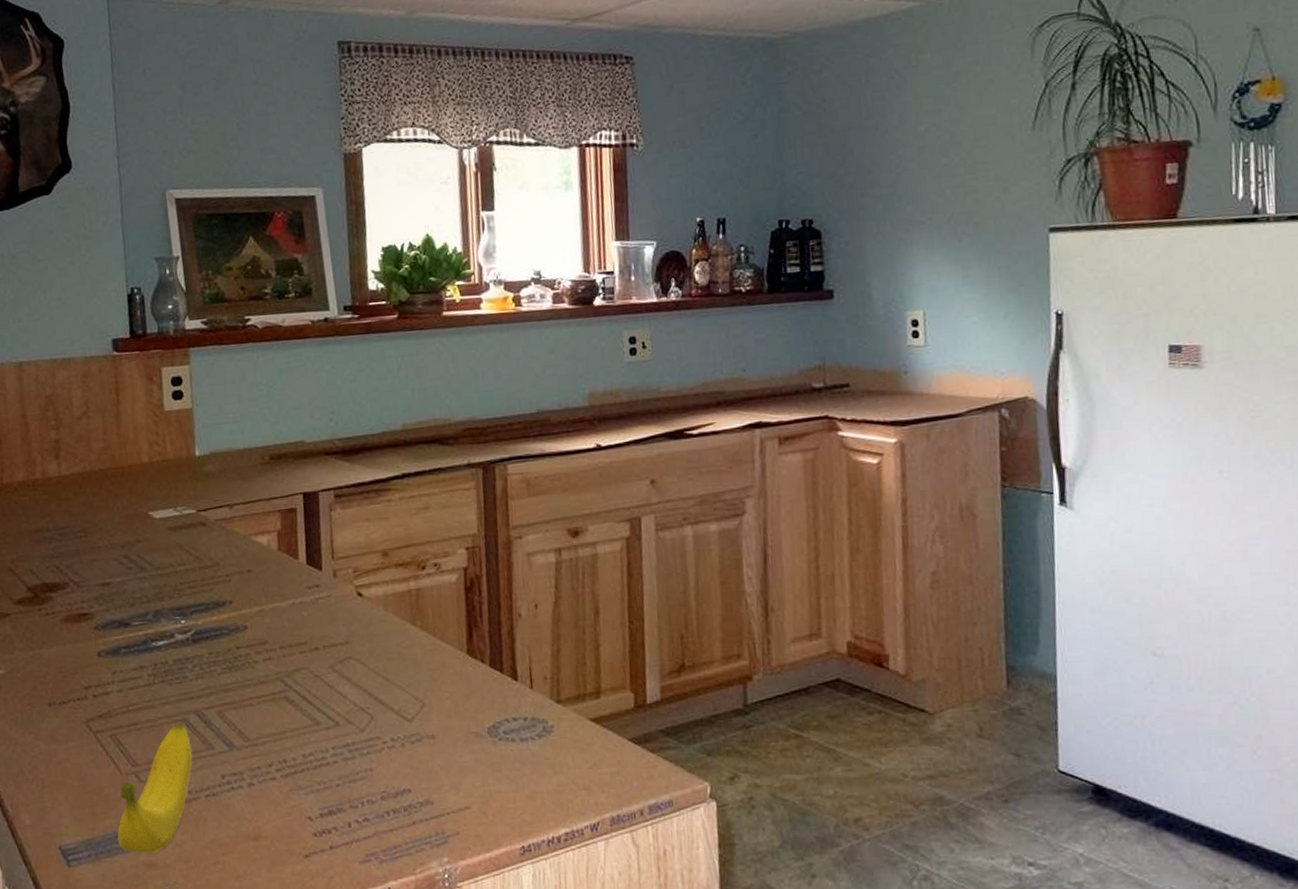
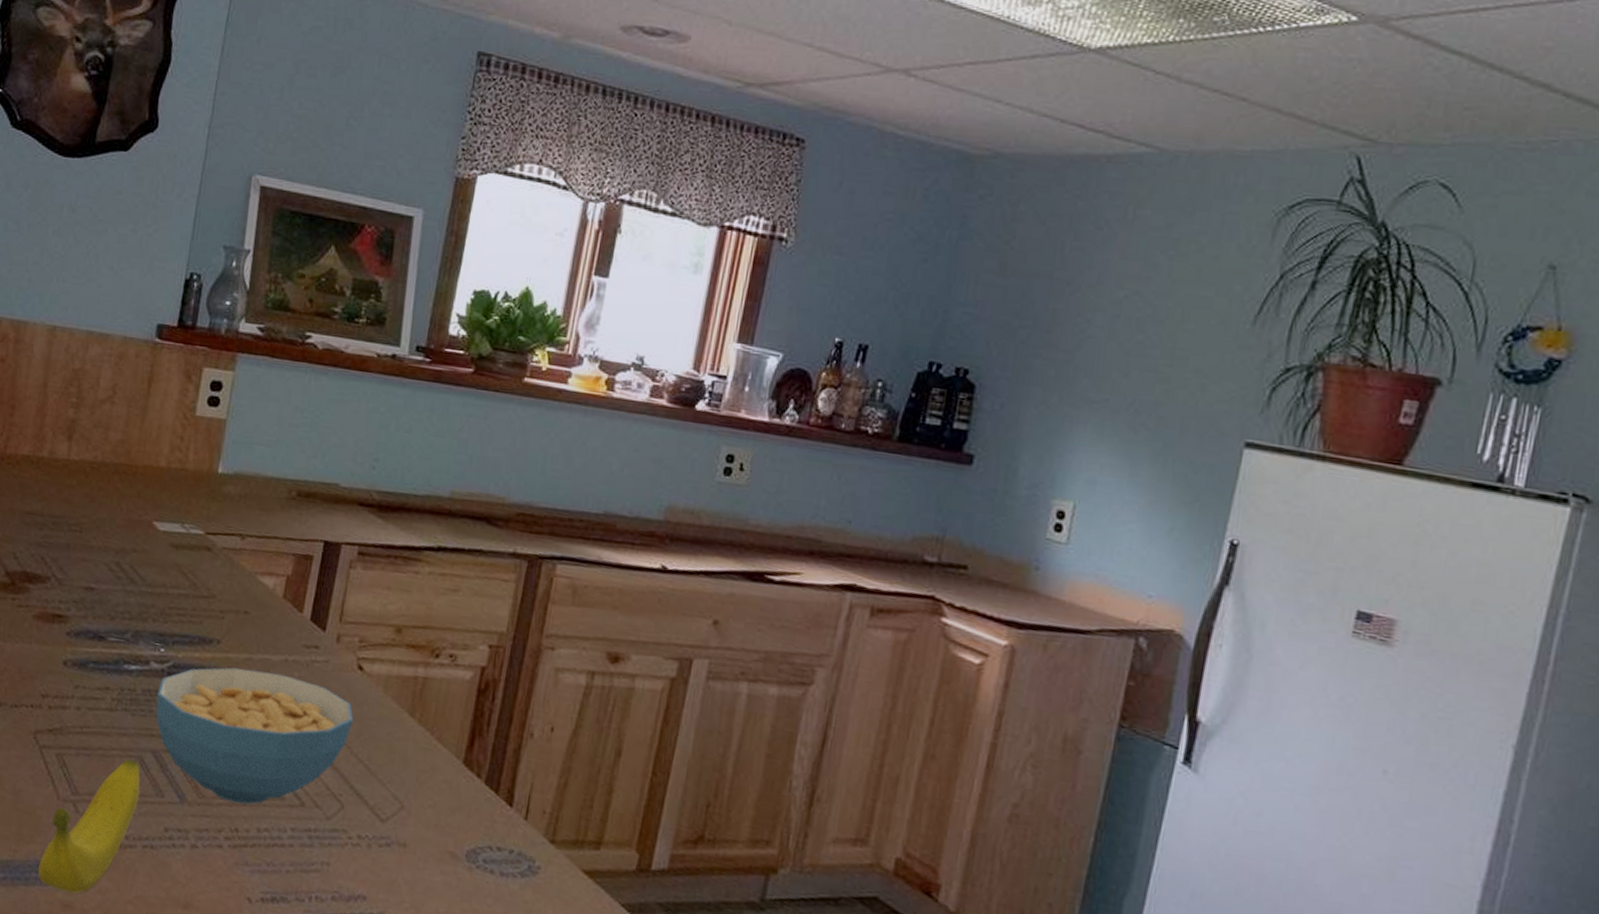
cereal bowl: none [187,616,364,738] -> present [156,667,353,805]

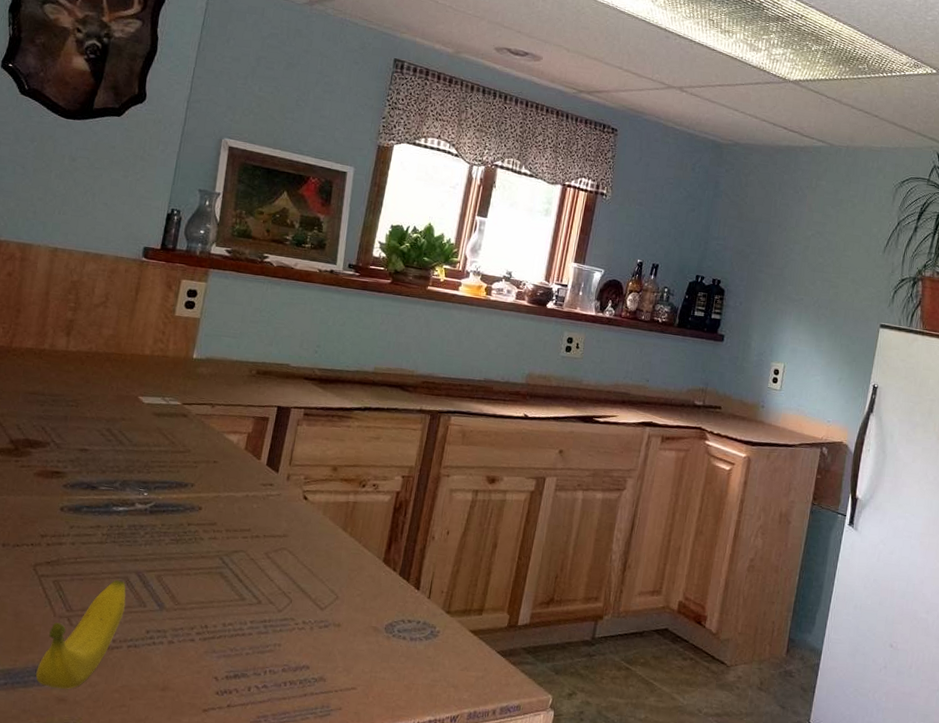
cereal bowl: present [156,667,353,805] -> none [140,504,300,606]

